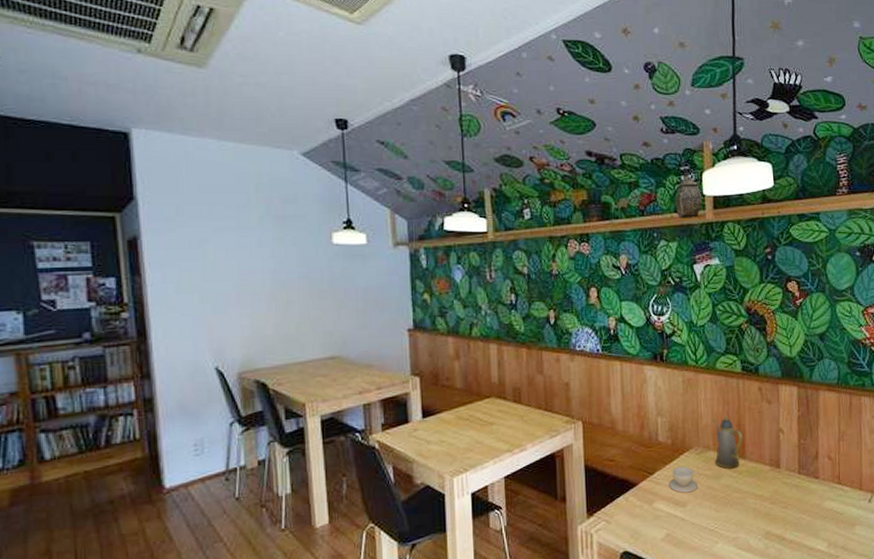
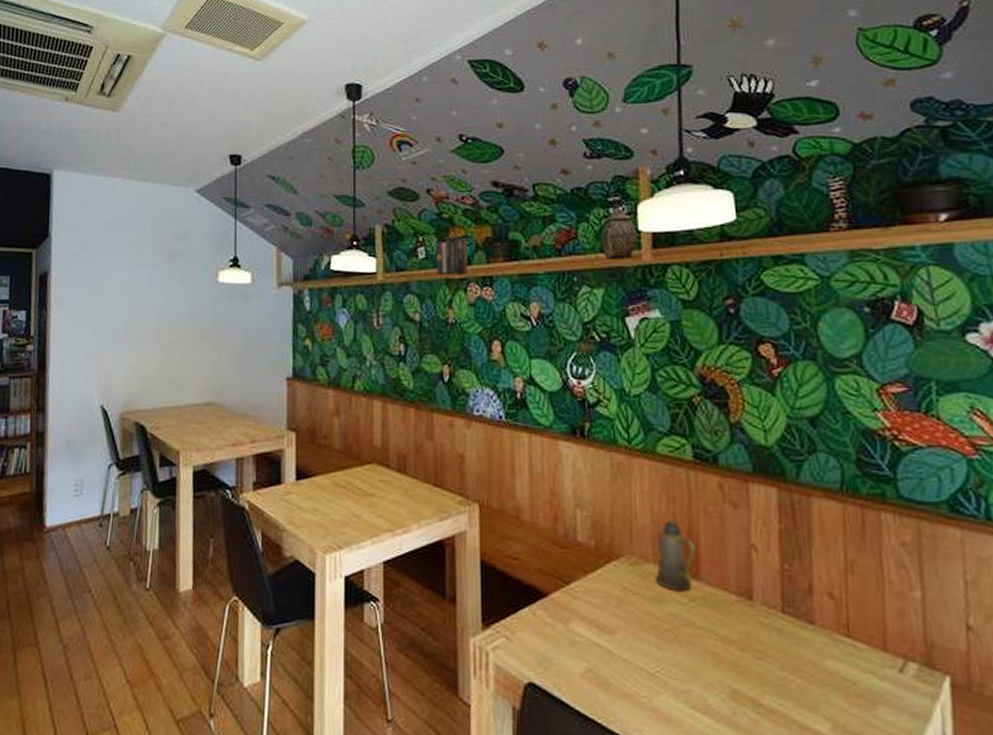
books: none [539,200,568,233] -> present [435,237,468,276]
teacup: present [669,466,700,493] -> none [591,579,635,616]

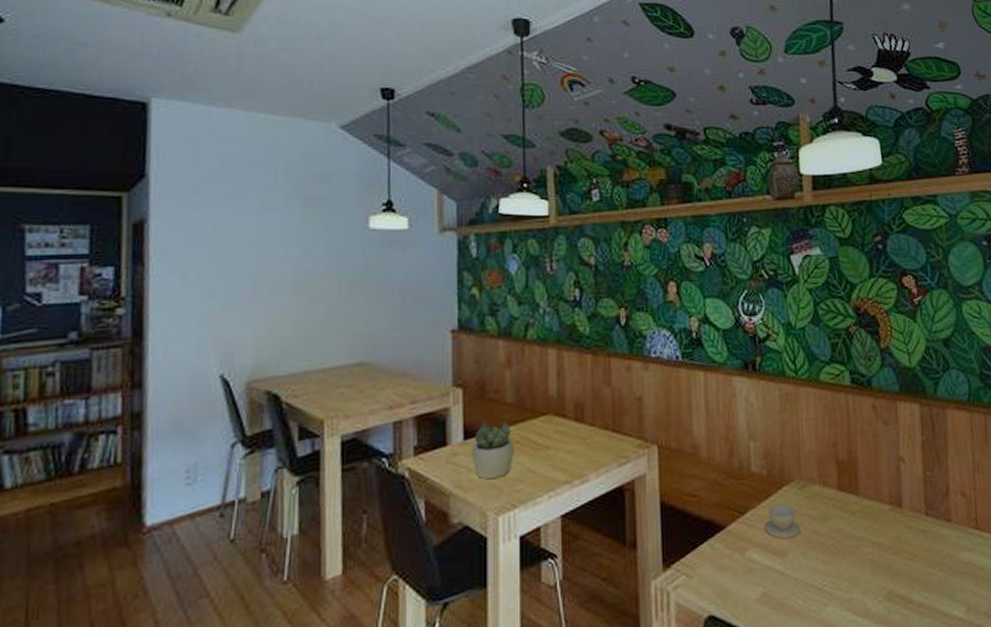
succulent plant: none [303,466,341,520] -> present [472,421,514,480]
books: present [435,237,468,276] -> none [610,179,643,218]
teacup: none [591,579,635,616] -> present [765,504,804,539]
coffee pot: present [651,516,697,592] -> none [816,438,855,509]

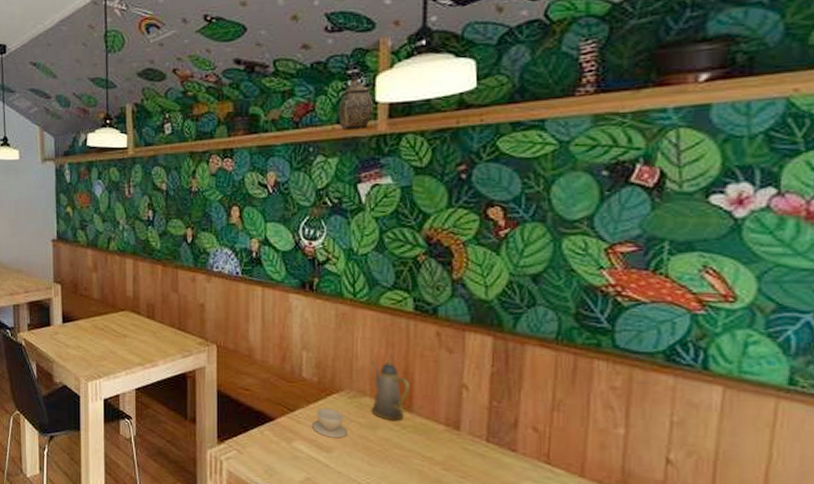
succulent plant: present [472,421,514,480] -> none [68,312,99,355]
coffee pot: none [816,438,855,509] -> present [370,359,411,421]

